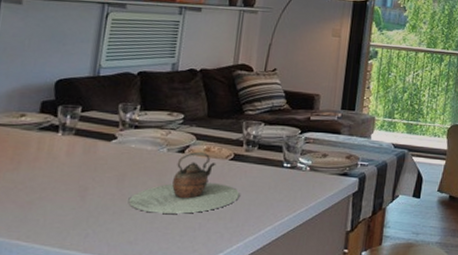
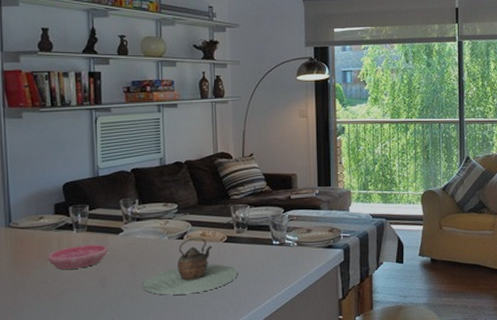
saucer: none [21,149,96,176] -> present [47,244,108,269]

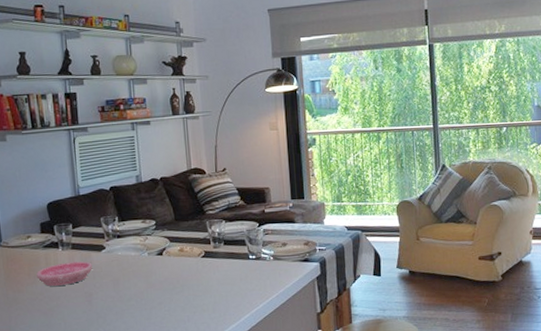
teapot: present [142,237,238,295] -> none [126,253,216,310]

